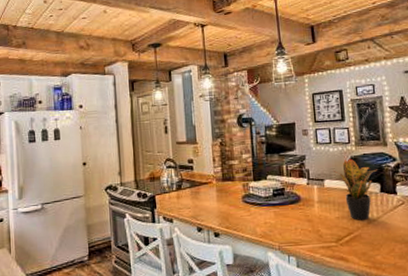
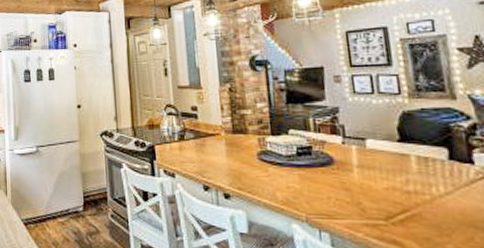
potted plant: present [334,158,378,220] -> none [379,113,443,195]

